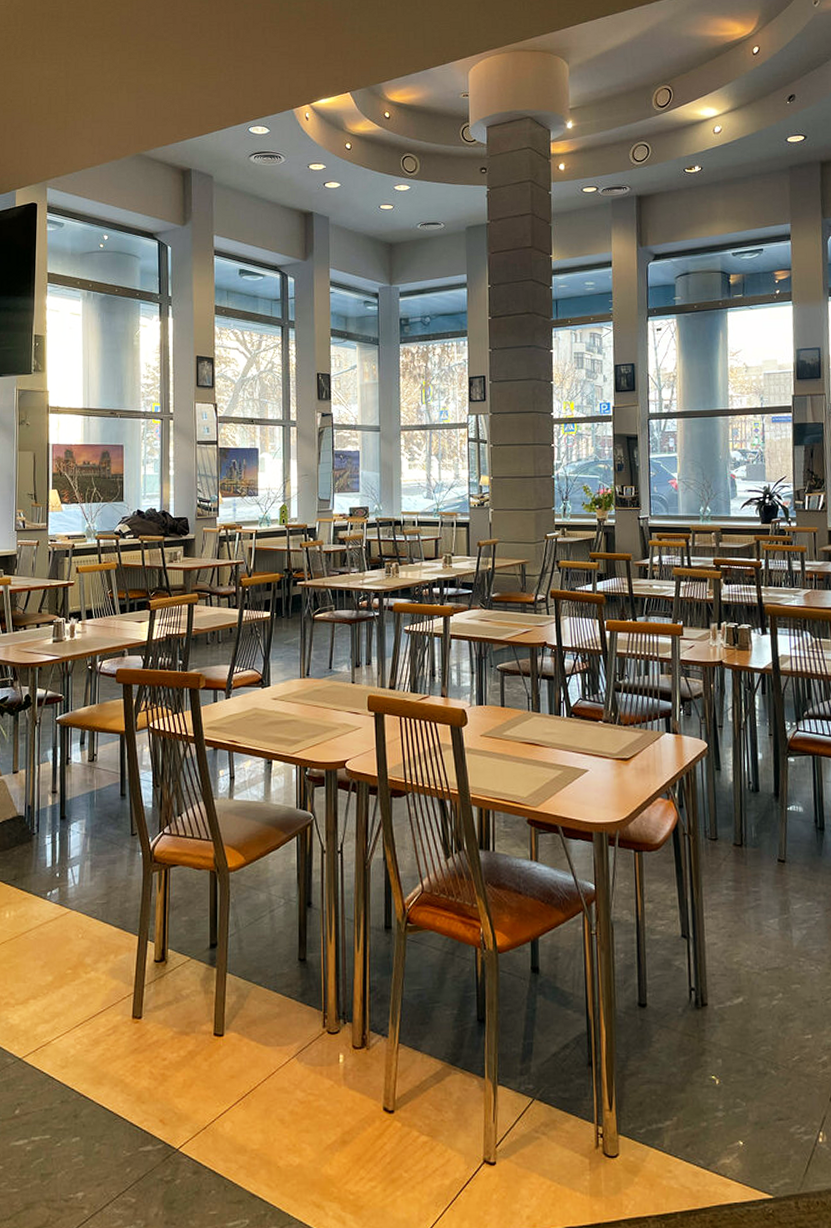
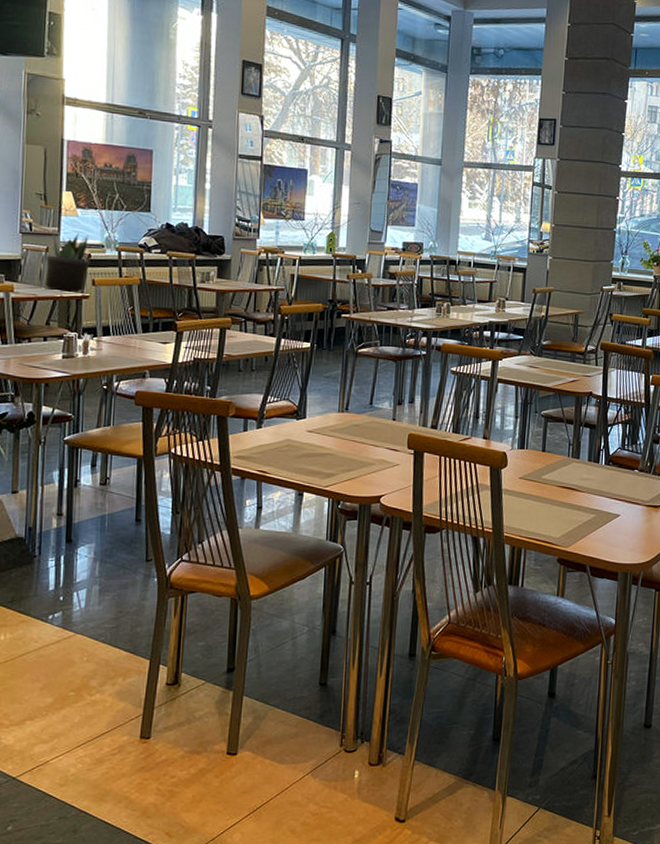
planter: none [37,524,74,581] -> present [45,229,90,292]

